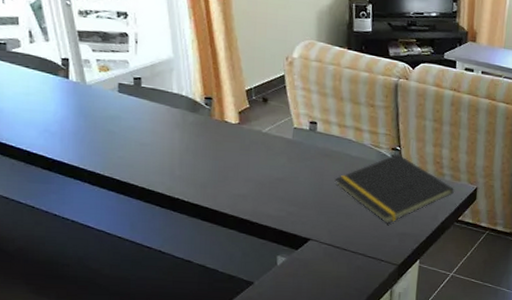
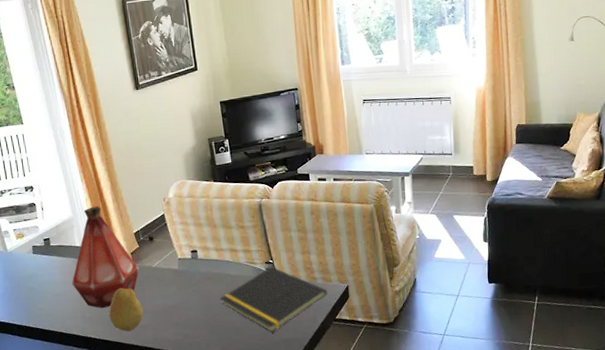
bottle: none [163,50,246,168] -> present [72,206,139,308]
fruit: none [203,138,245,199] -> present [109,276,144,332]

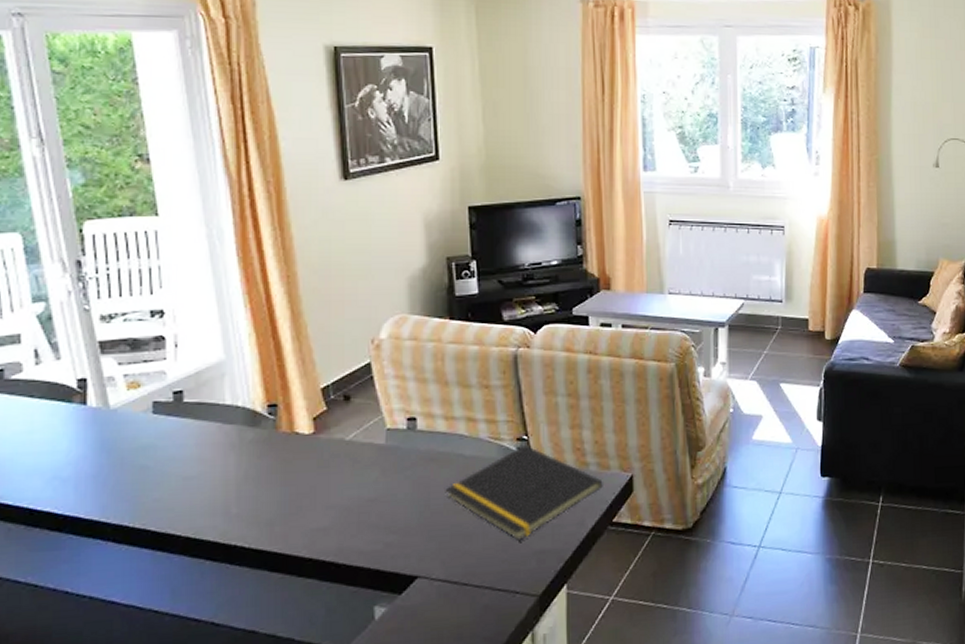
bottle: present [72,206,139,308] -> none [213,346,324,500]
fruit: present [109,276,144,332] -> none [269,453,325,537]

